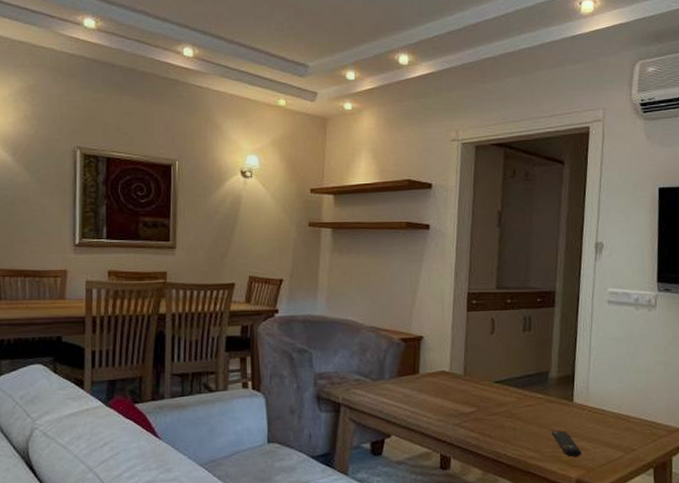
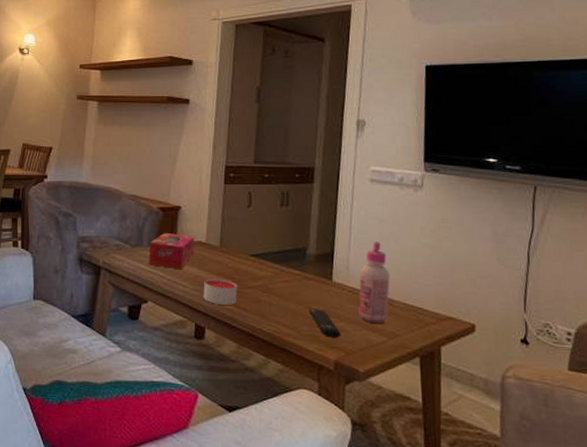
tissue box: none [390,363,439,402] -> present [148,232,195,270]
candle: none [448,407,482,434] -> present [203,278,237,305]
glue bottle: none [597,361,627,441] -> present [358,241,390,325]

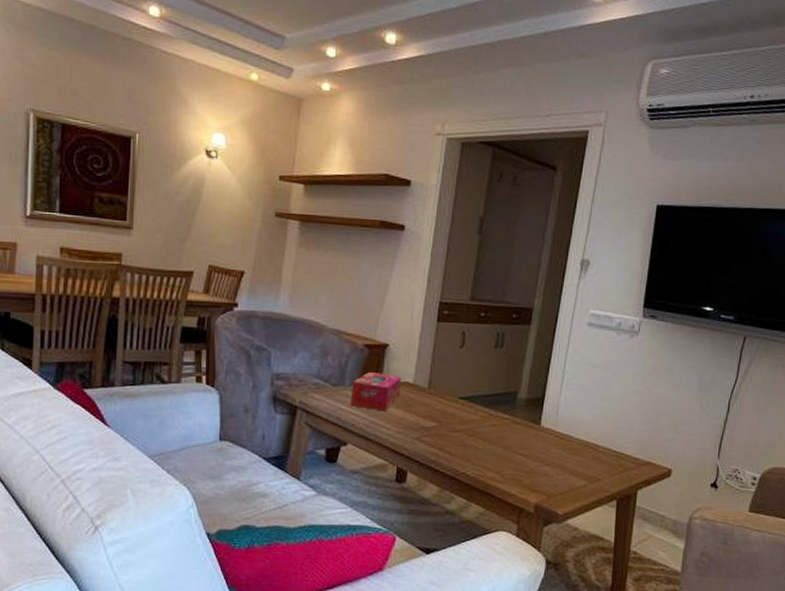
candle: present [203,278,237,305] -> none [407,421,444,449]
remote control: present [308,308,341,338] -> none [514,453,544,481]
glue bottle: present [358,241,390,325] -> none [563,387,597,469]

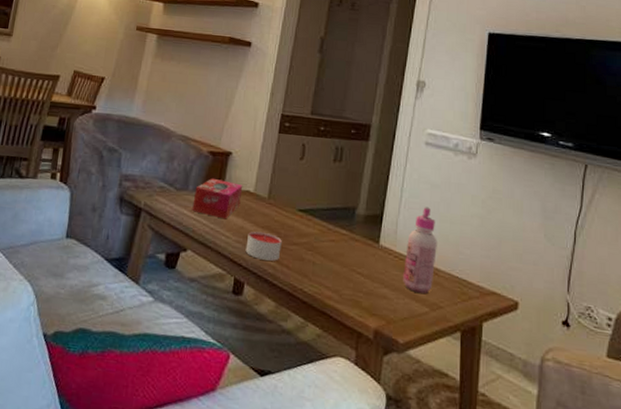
candle: none [407,421,444,449] -> present [245,231,282,261]
glue bottle: none [563,387,597,469] -> present [403,207,437,295]

